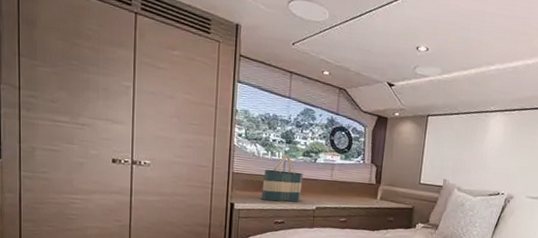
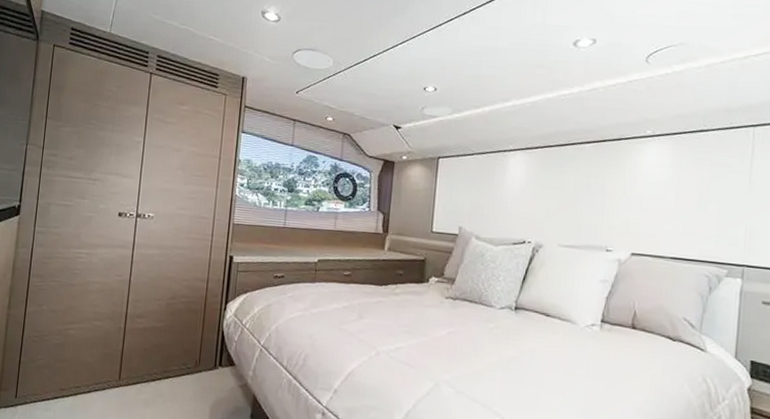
tote bag: present [261,155,303,203] -> none [261,204,305,255]

